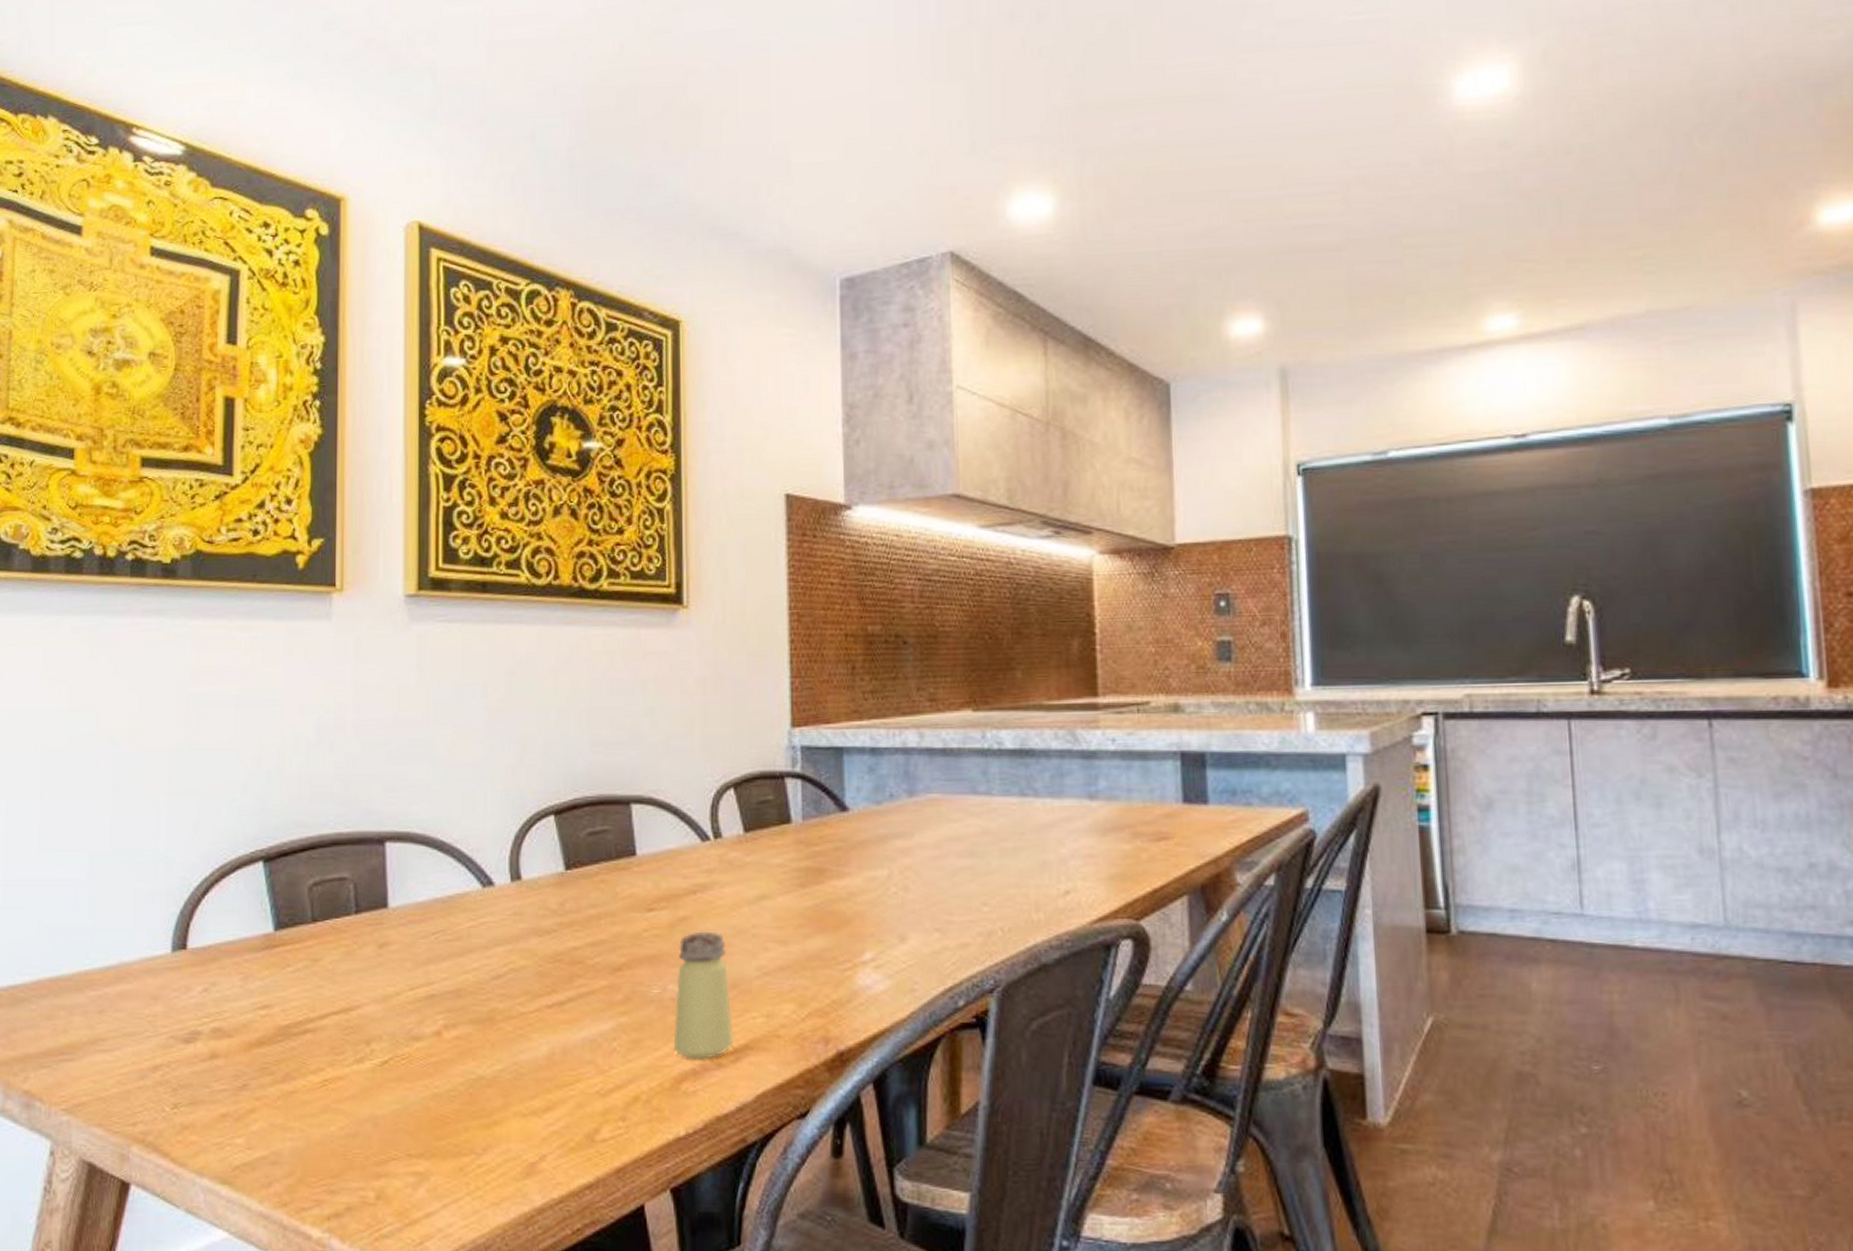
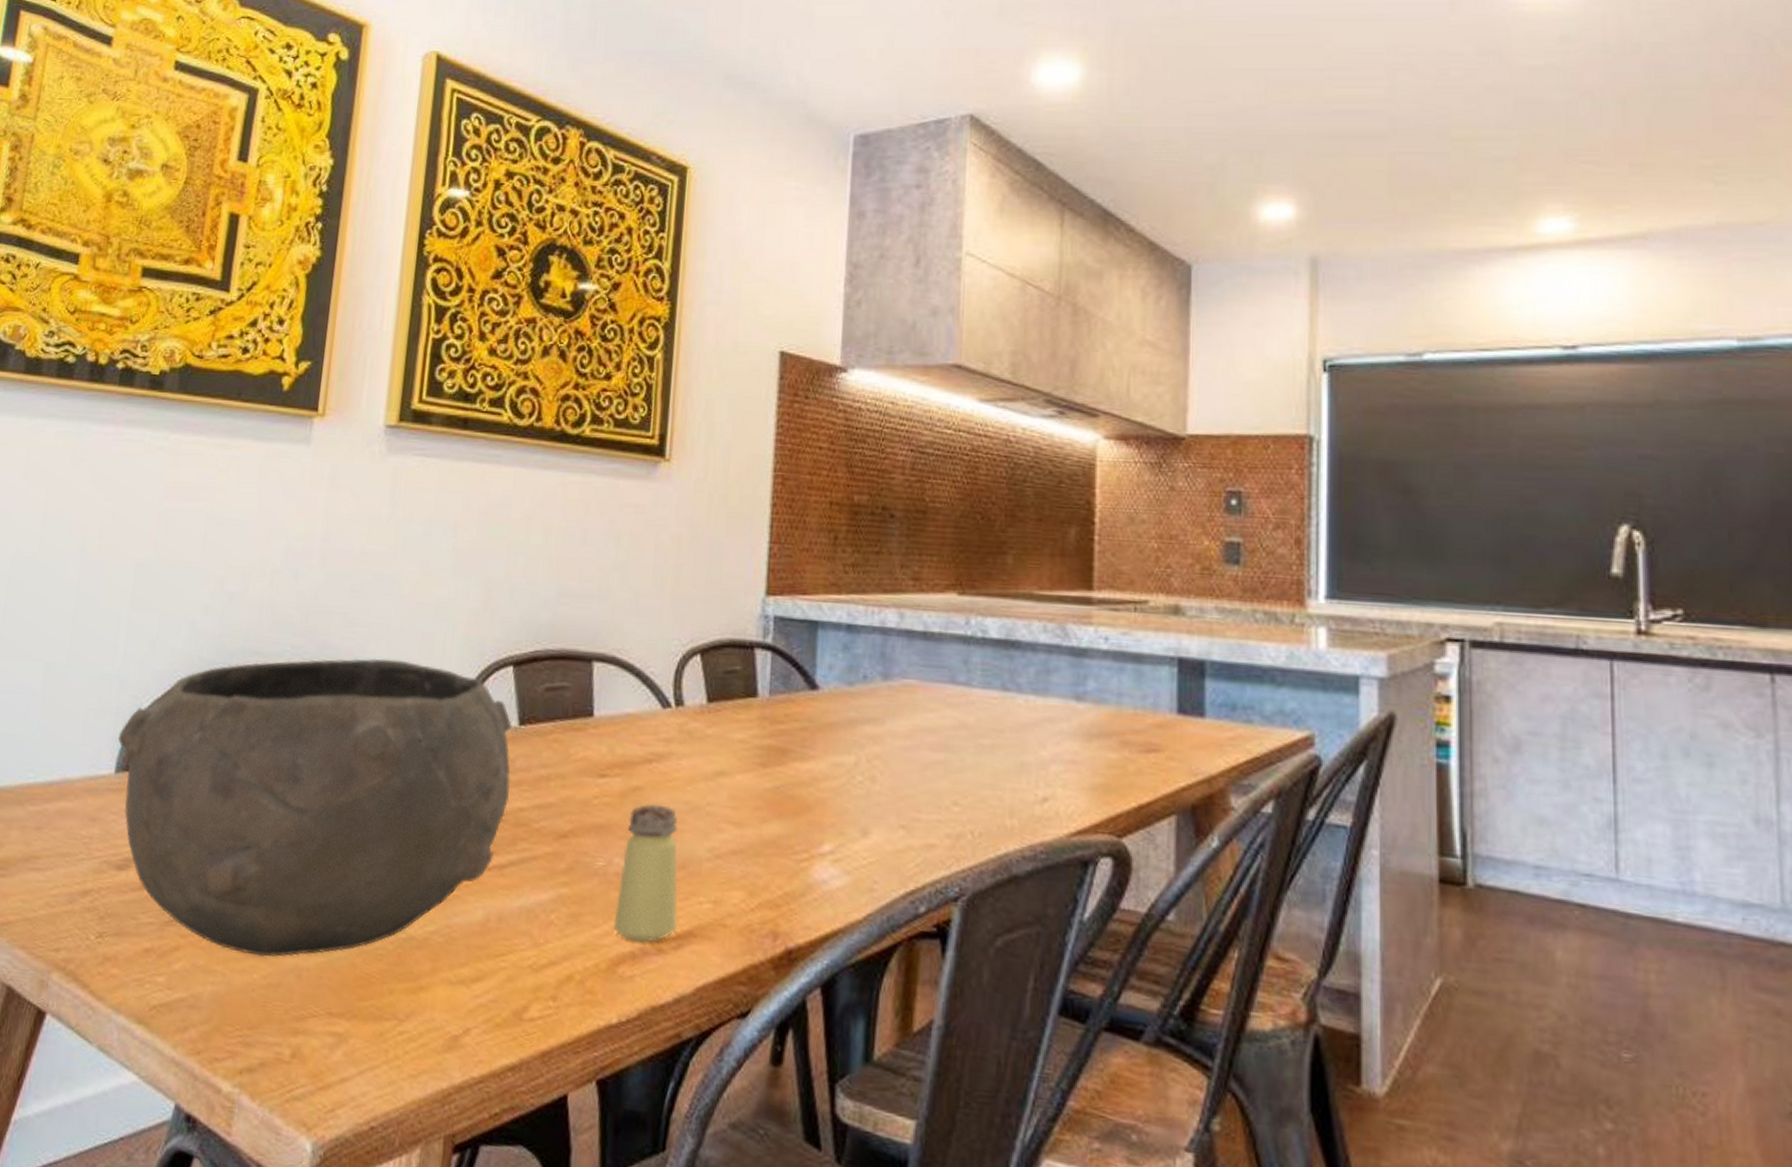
bowl: none [170,819,563,1110] -> present [117,658,512,957]

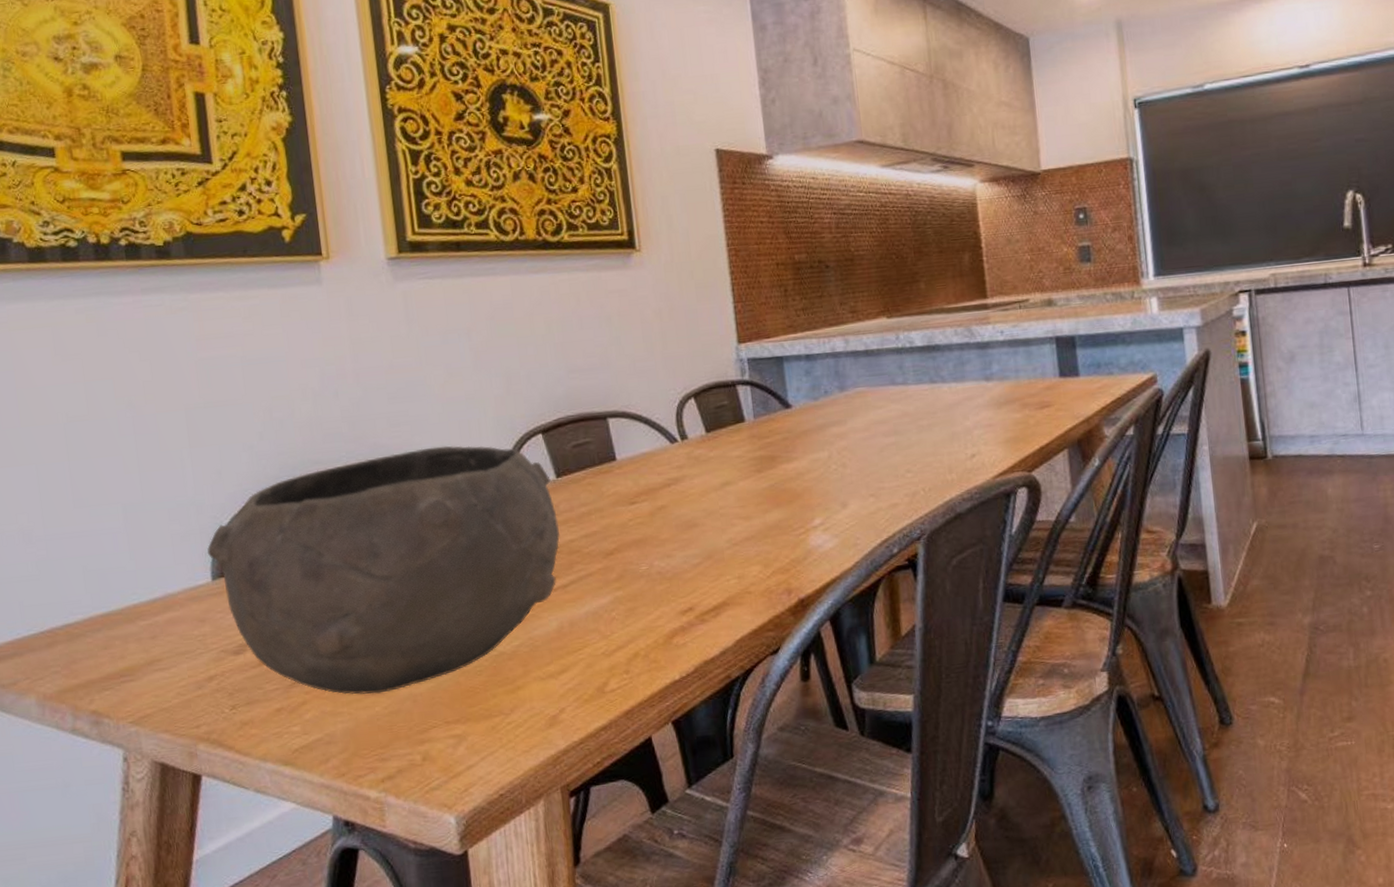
saltshaker: present [613,803,679,943] -> none [660,515,713,619]

